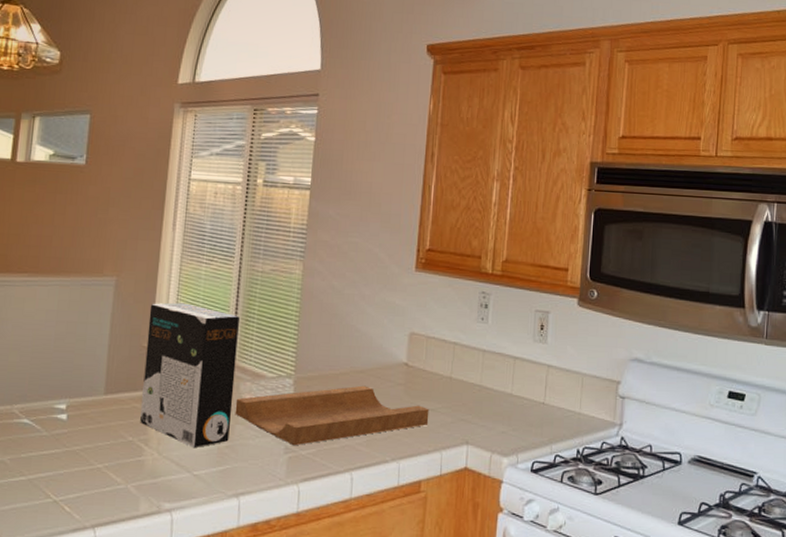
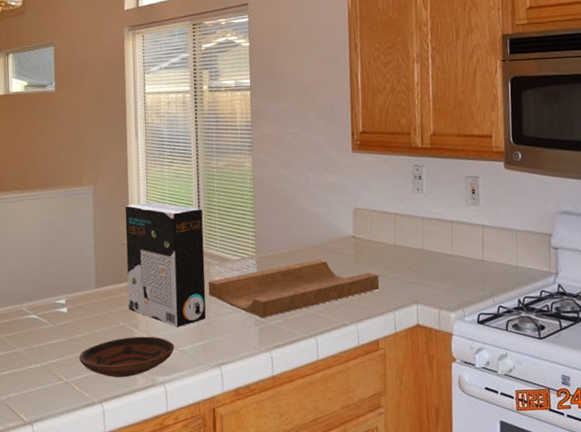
bowl: none [73,454,189,500] -> present [78,336,175,377]

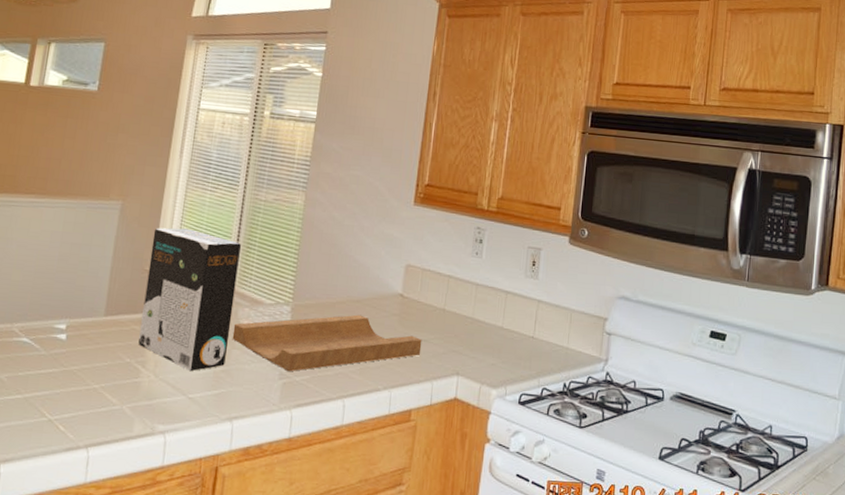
bowl: present [78,336,175,377] -> none [69,375,184,421]

